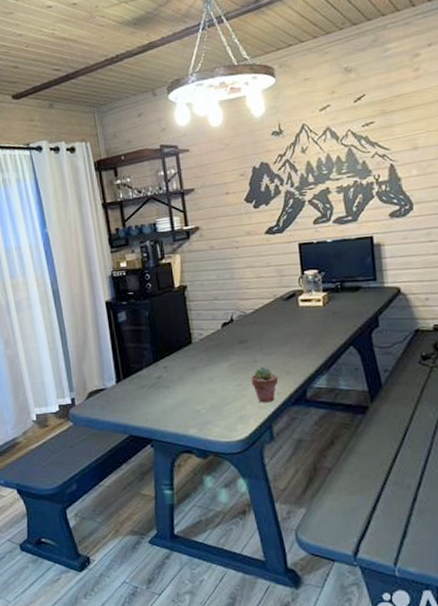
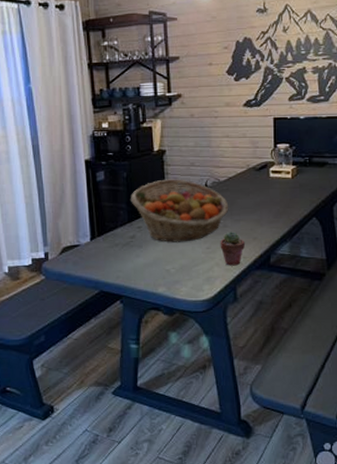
fruit basket: none [154,314,258,382] -> present [131,179,229,243]

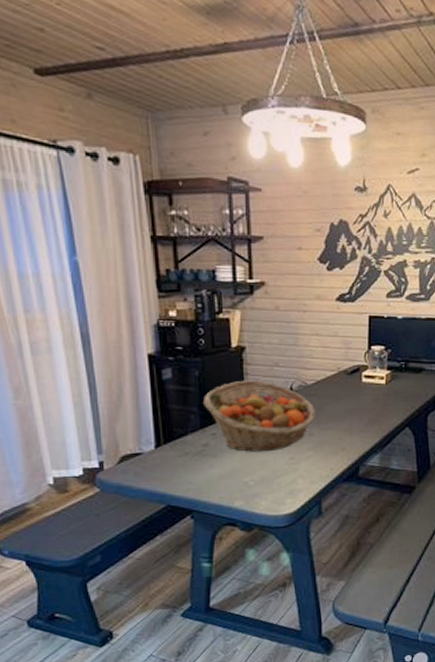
potted succulent: present [220,232,246,266] -> none [305,441,333,478]

